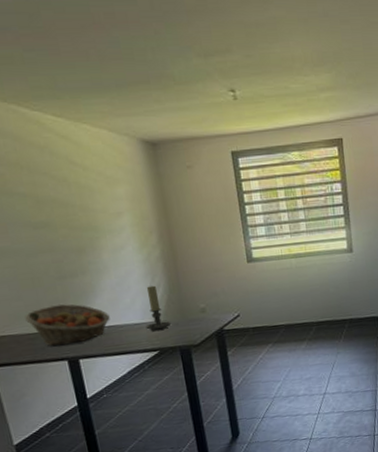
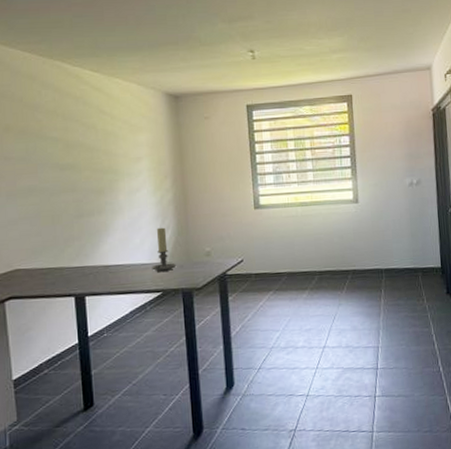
fruit basket: present [25,304,110,347] -> none [41,241,119,282]

